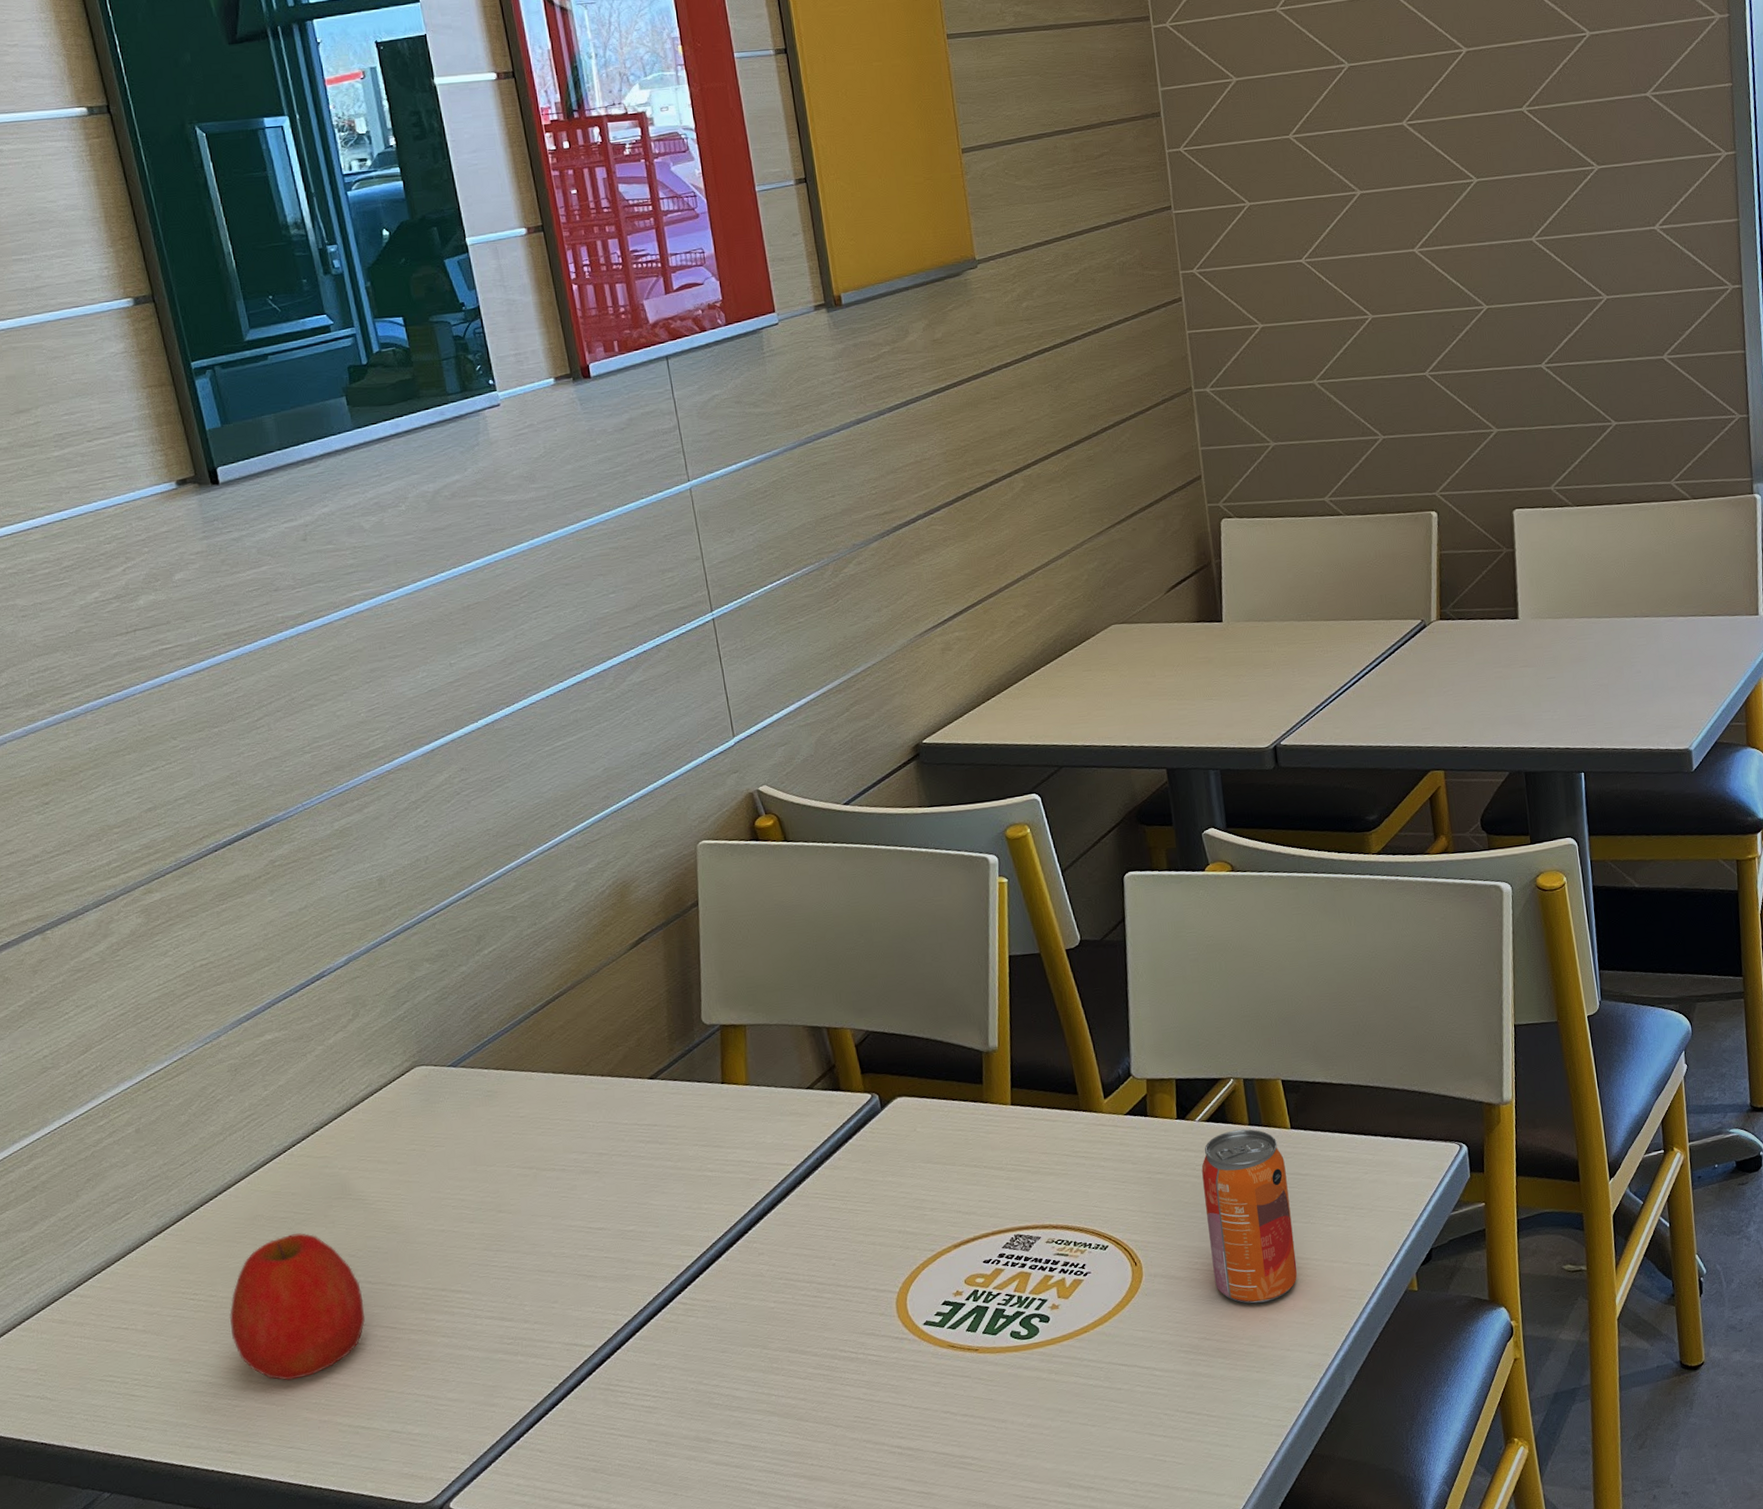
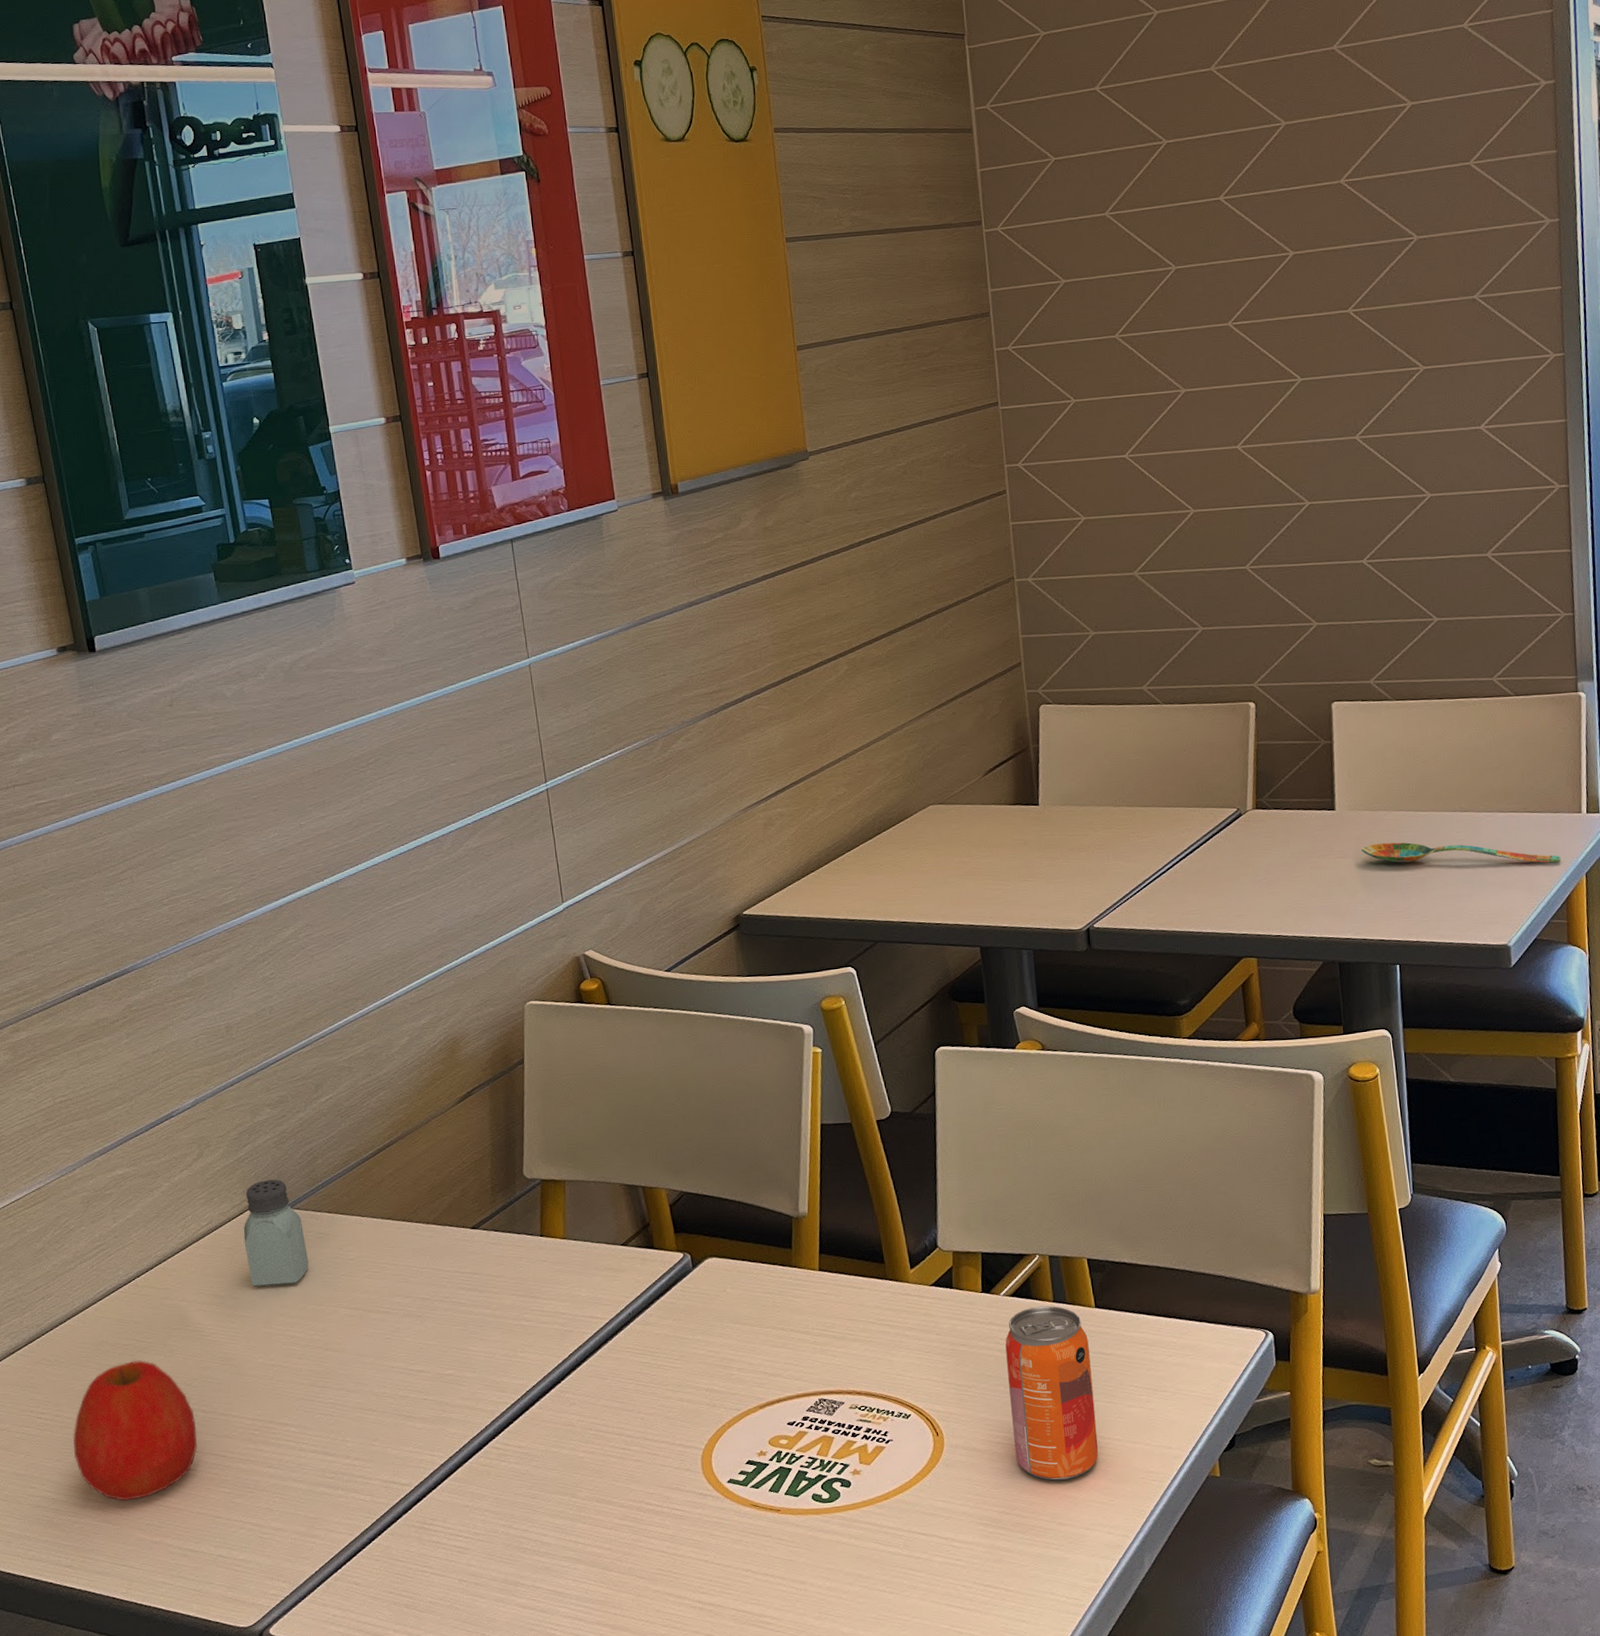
saltshaker: none [406,1037,477,1150] -> present [243,1179,309,1287]
spoon: none [1544,649,1740,671] -> present [1361,842,1561,864]

